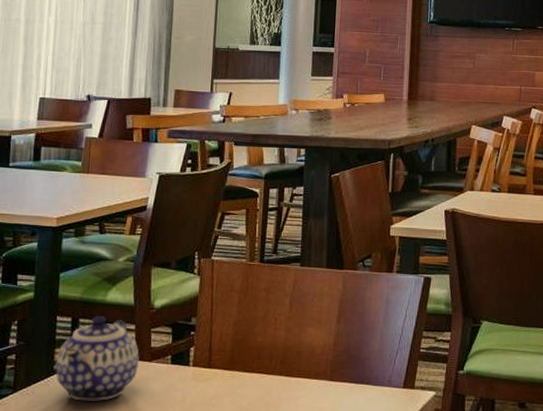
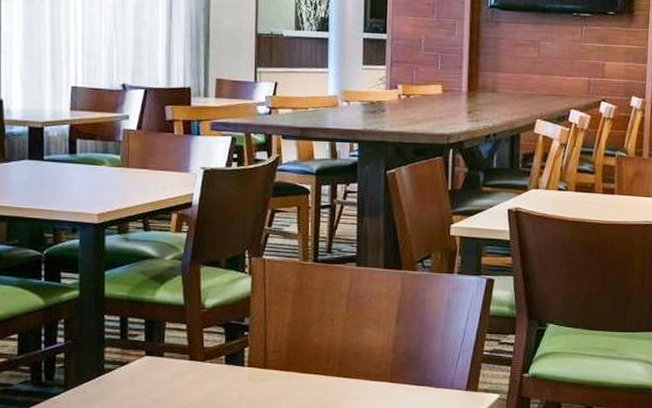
teapot: present [55,315,139,401] -> none [106,314,192,400]

